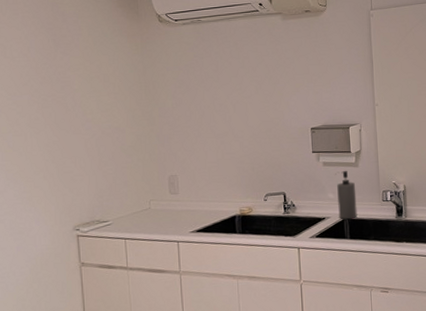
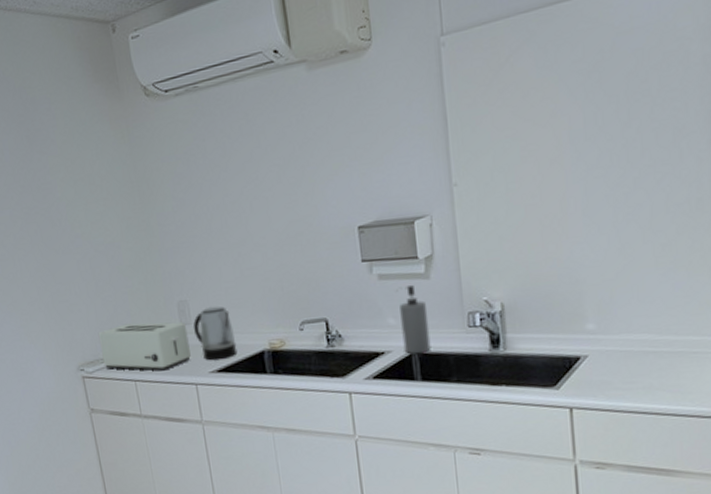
toaster: none [96,191,176,231] -> present [98,322,191,371]
kettle: none [180,180,214,222] -> present [193,306,238,360]

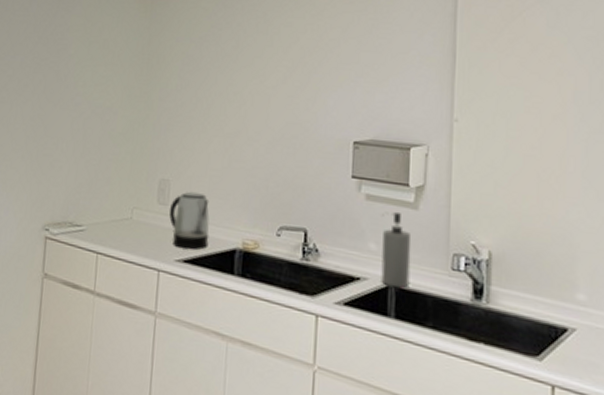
toaster: present [98,322,191,371] -> none [70,191,163,249]

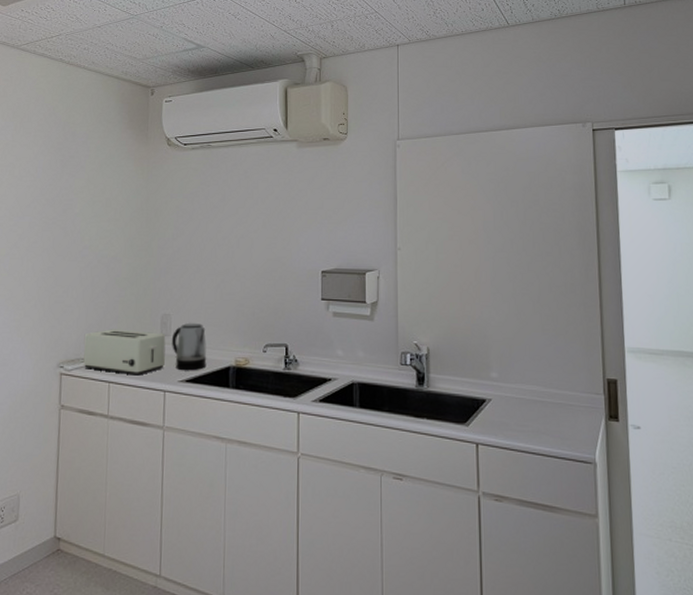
toaster: none [70,191,163,249] -> present [83,329,166,376]
soap dispenser: present [381,211,412,288] -> none [345,324,370,382]

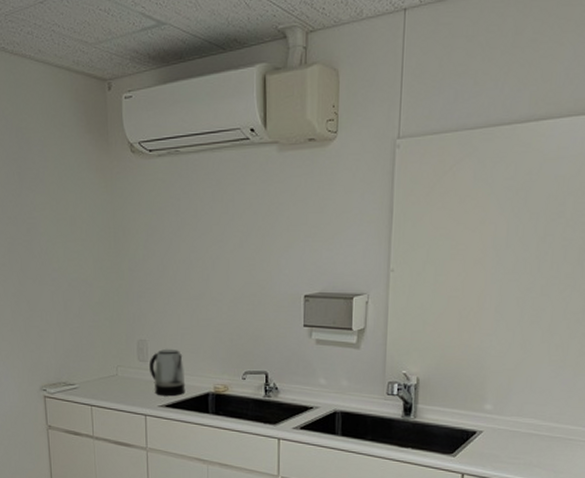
toaster: present [83,329,166,376] -> none [63,354,144,400]

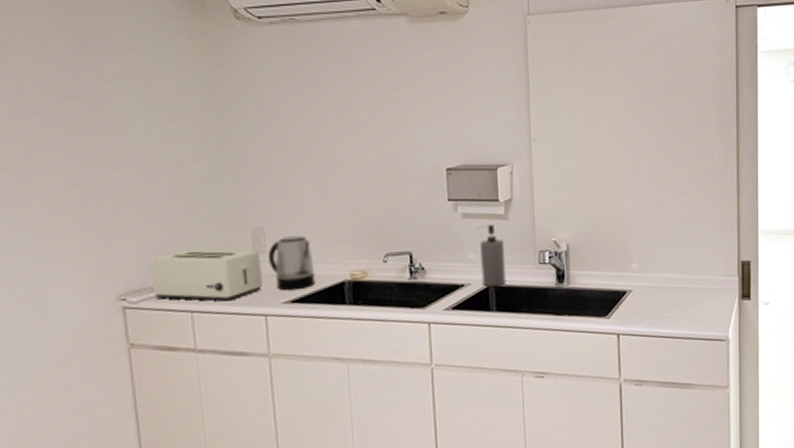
toaster: none [63,354,144,400] -> present [149,249,262,302]
soap dispenser: none [329,352,355,411] -> present [477,225,506,286]

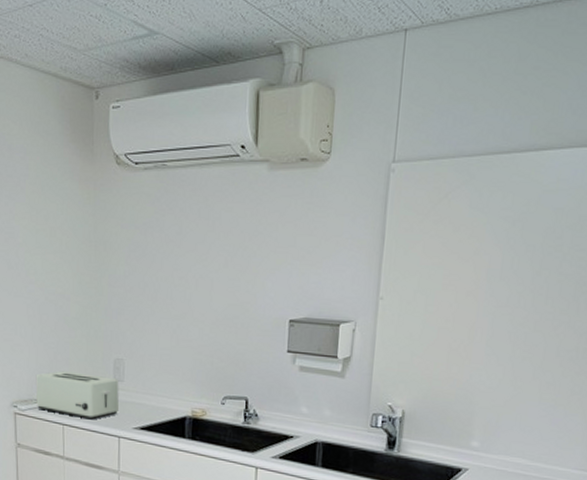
kettle: present [269,235,316,290] -> none [125,368,162,418]
soap dispenser: present [477,225,506,286] -> none [311,380,338,442]

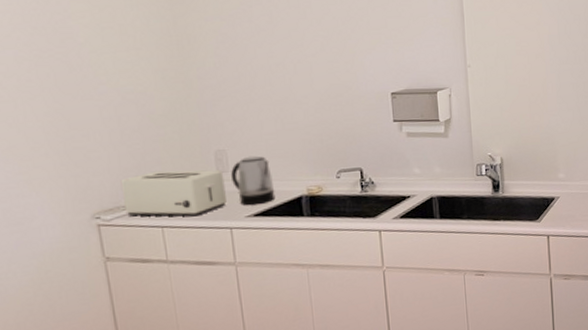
kettle: none [125,368,162,418] -> present [231,155,276,205]

